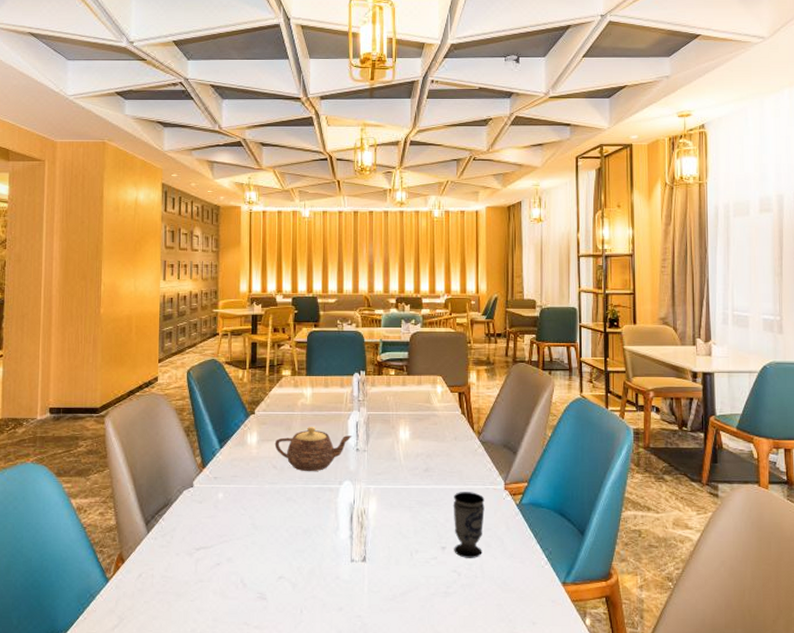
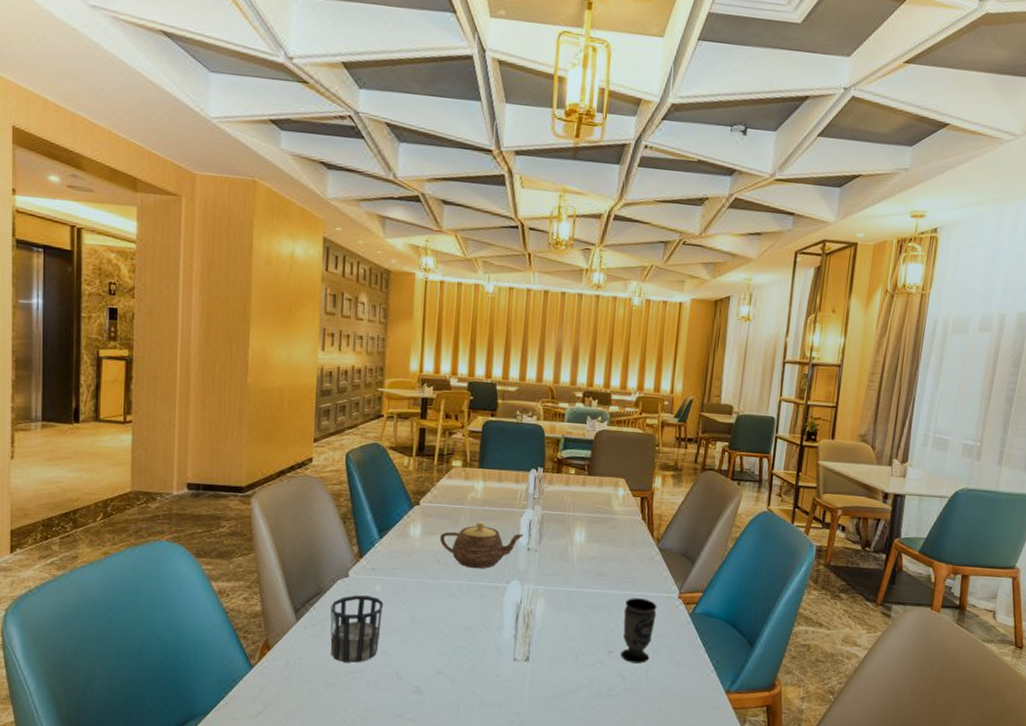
cup: none [178,504,226,572] -> present [330,595,384,663]

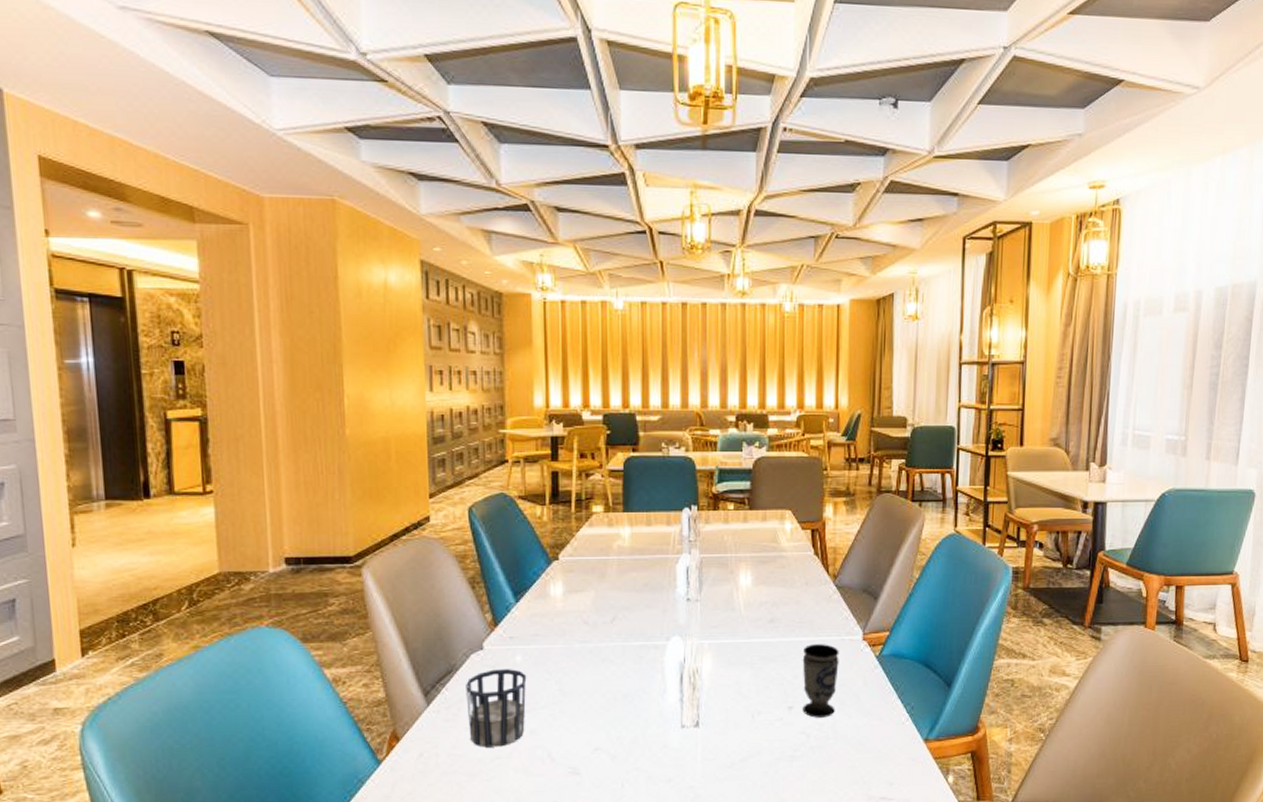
teapot: present [439,522,525,569] -> none [585,574,683,627]

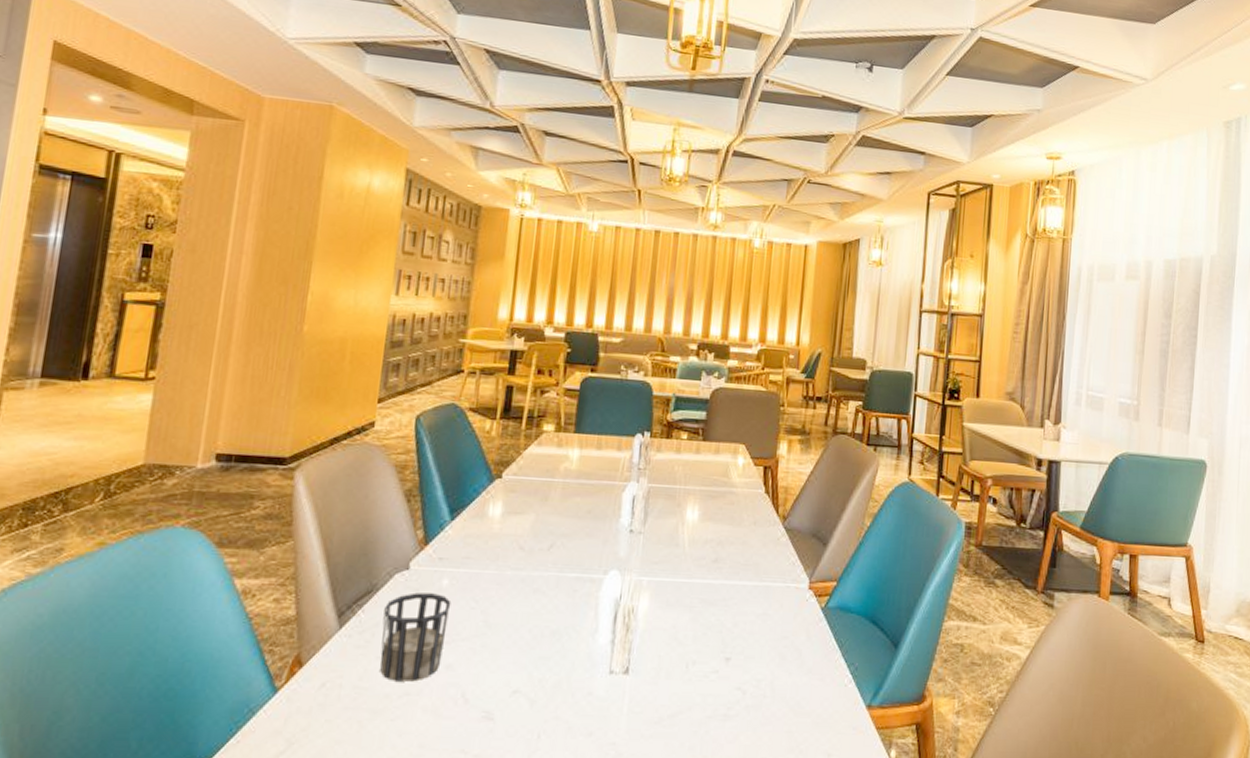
cup: present [802,644,839,718] -> none [740,590,784,673]

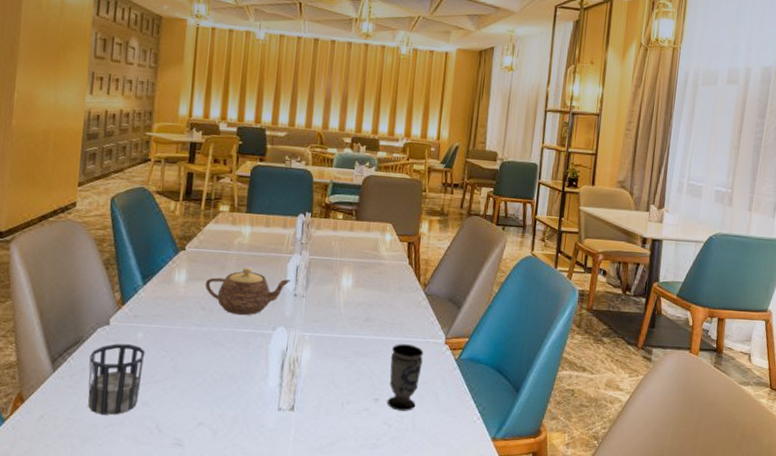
teapot: none [524,499,627,557] -> present [205,268,292,316]
cup: none [740,590,784,673] -> present [387,344,424,411]

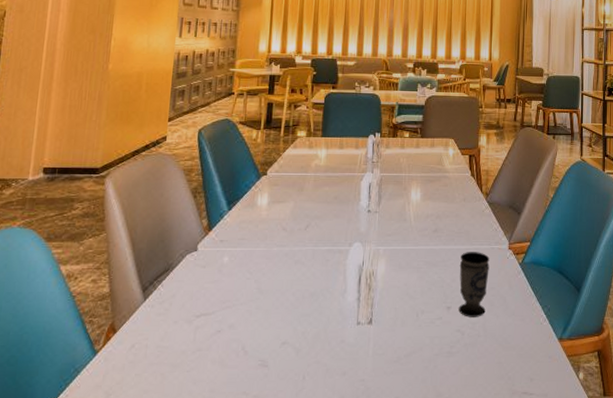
cup: present [88,343,146,415] -> none [177,269,231,340]
teapot: present [205,268,292,316] -> none [285,188,365,234]

